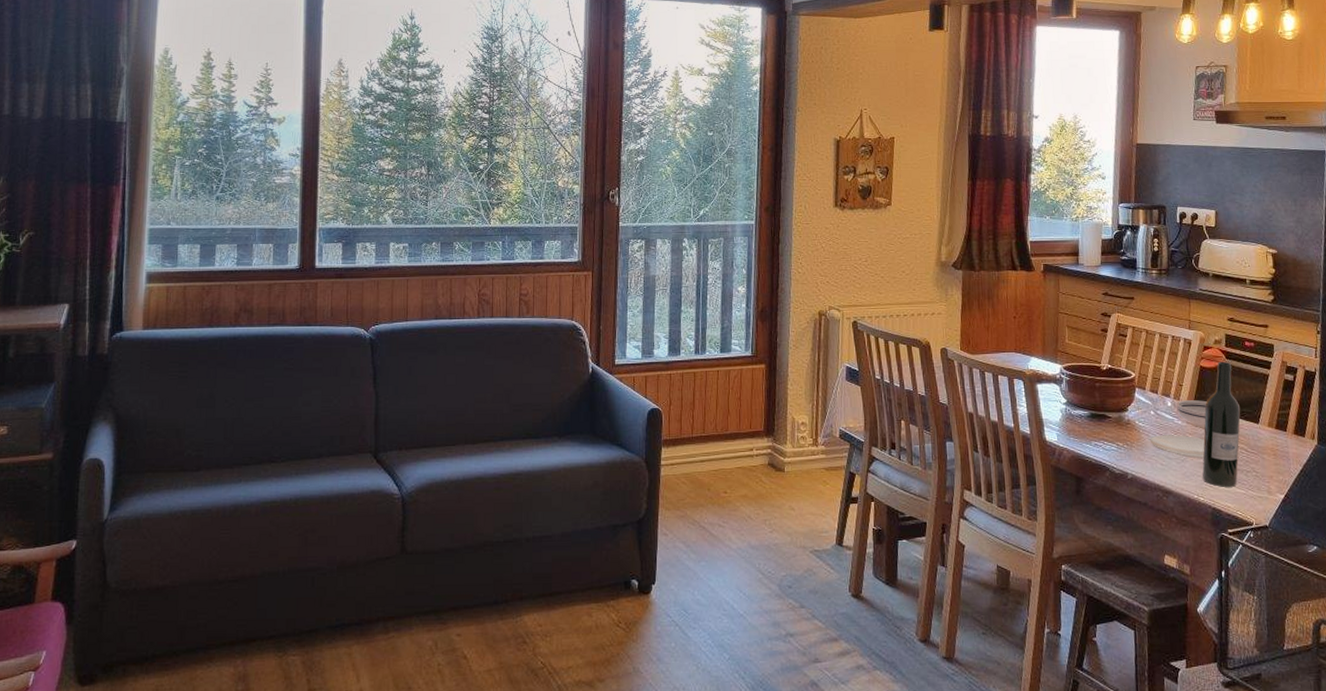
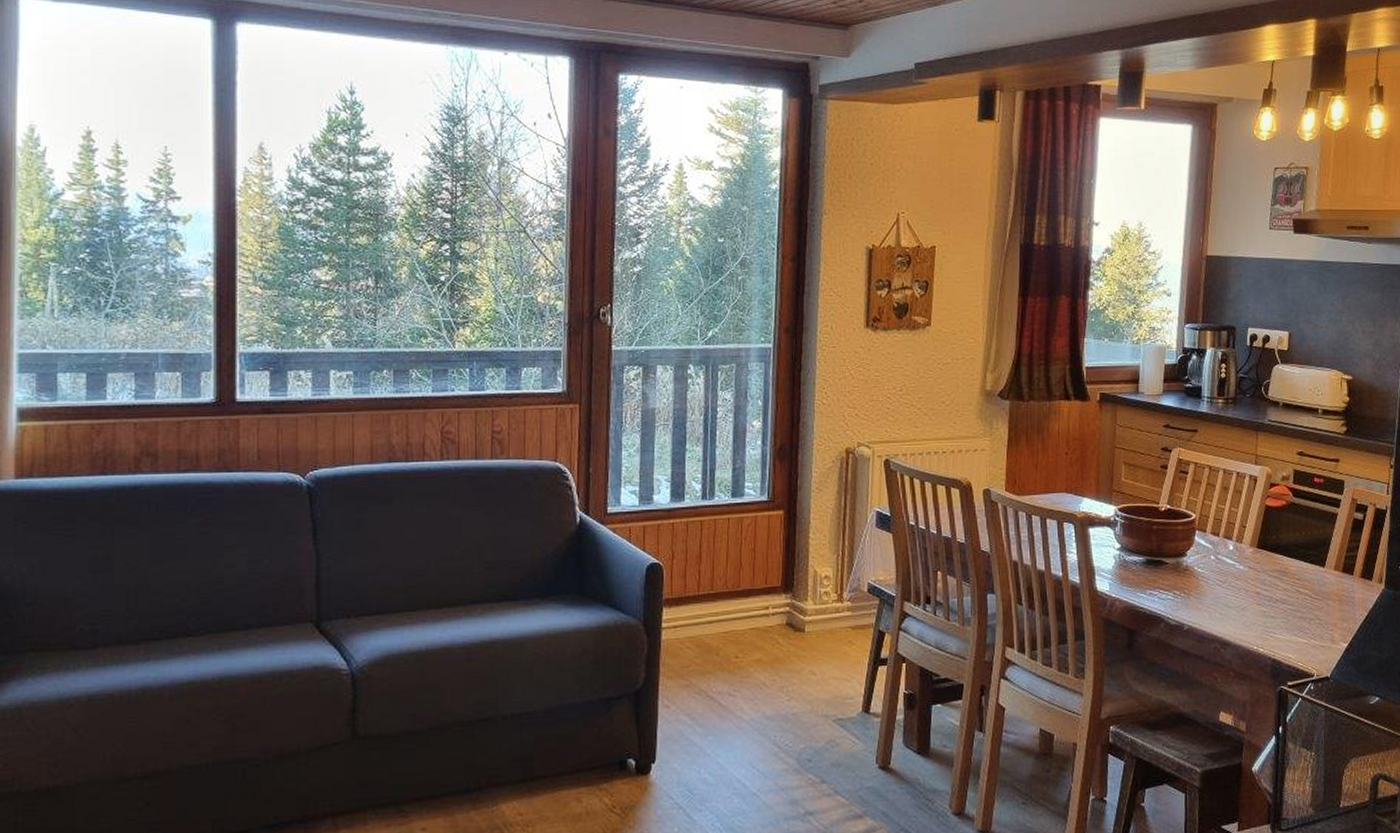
plate: present [1150,435,1205,459] -> none [1209,581,1267,607]
bowl: present [1176,400,1207,428] -> none [1239,542,1271,573]
wine bottle: present [1202,361,1241,487] -> none [1262,499,1307,637]

